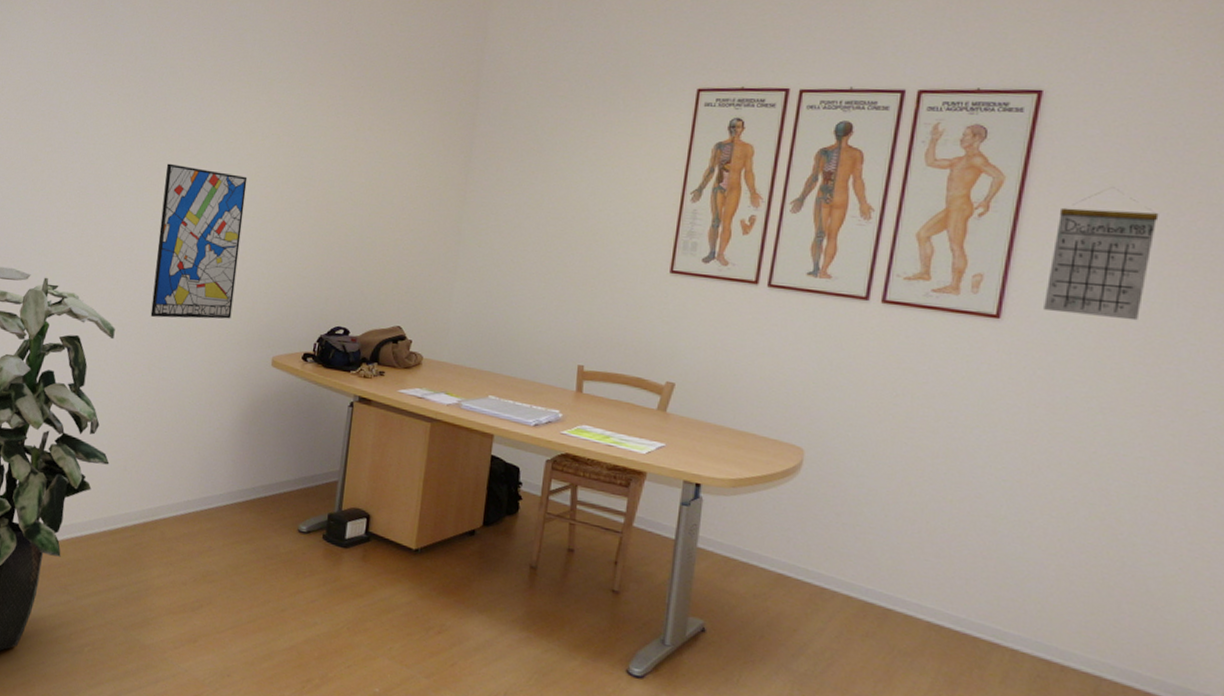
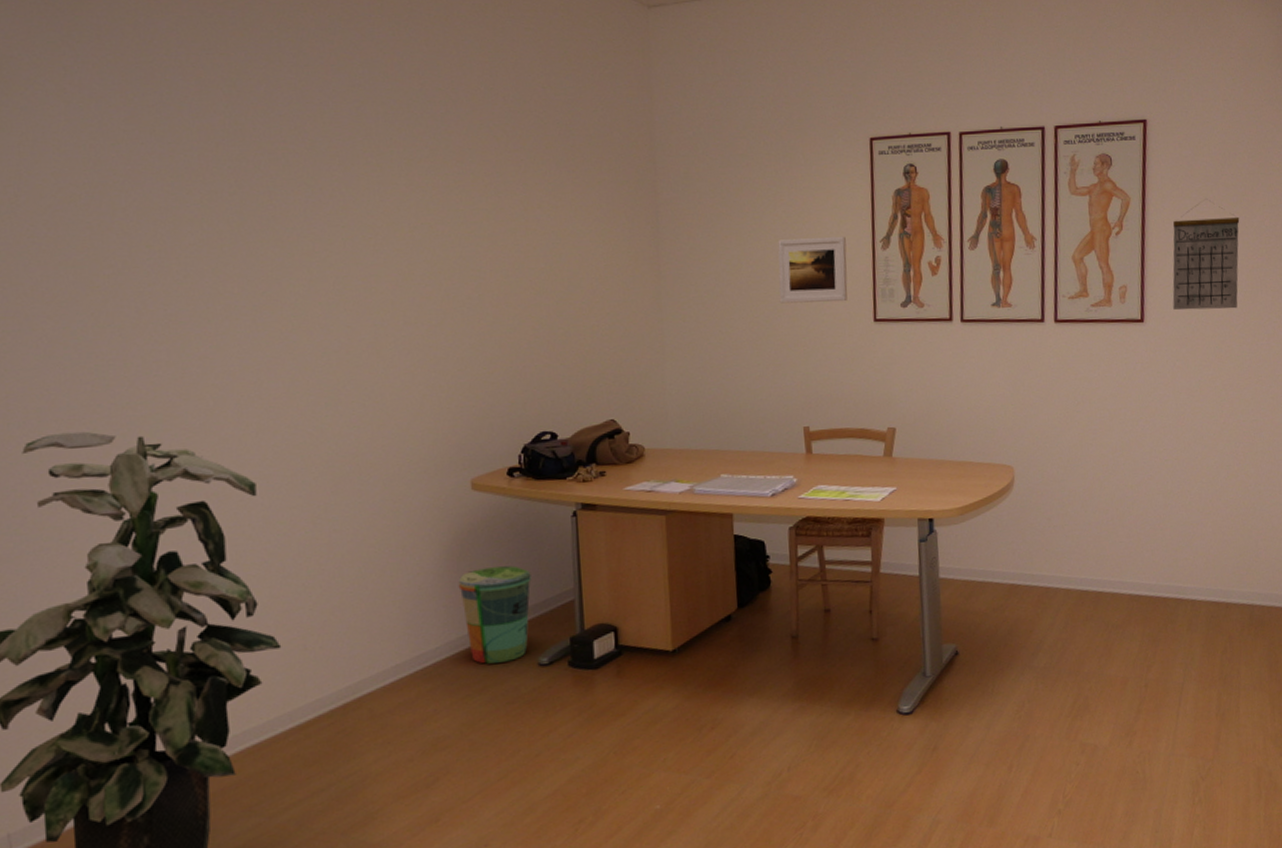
wall art: present [150,163,248,319] -> none [287,271,410,460]
trash can: none [246,435,306,522] -> present [458,565,532,664]
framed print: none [575,180,654,249] -> present [777,236,848,304]

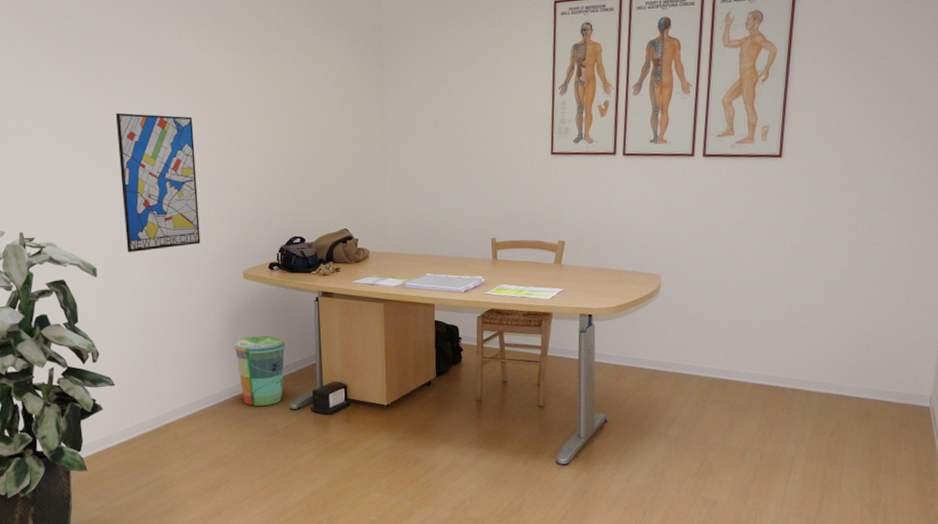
wall art: none [287,271,410,460] -> present [115,113,201,252]
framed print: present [777,236,848,304] -> none [475,84,531,139]
calendar: present [1172,199,1240,310] -> none [809,49,877,147]

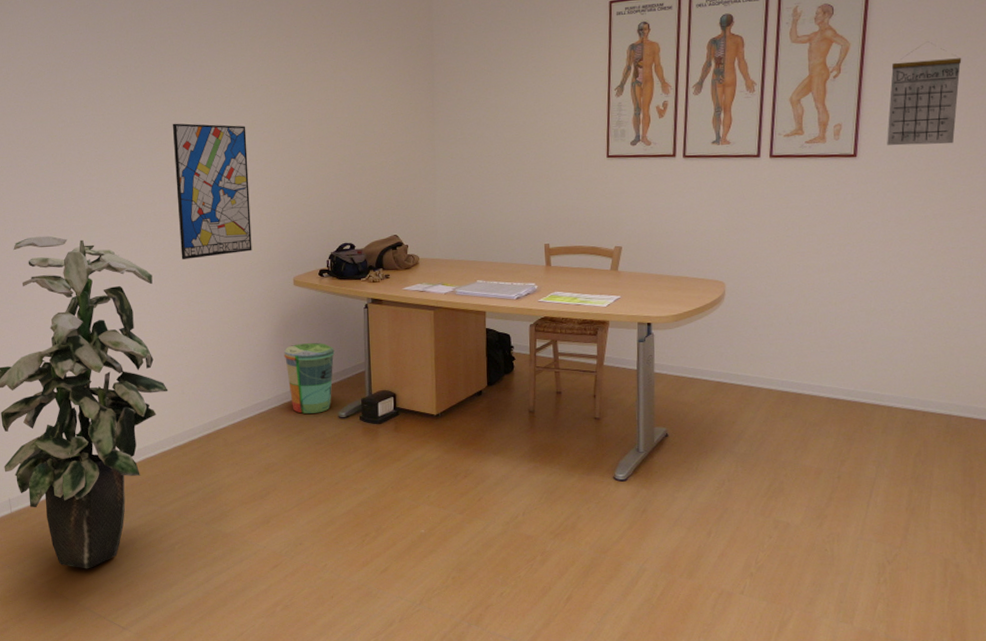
calendar: none [809,49,877,147] -> present [887,41,962,146]

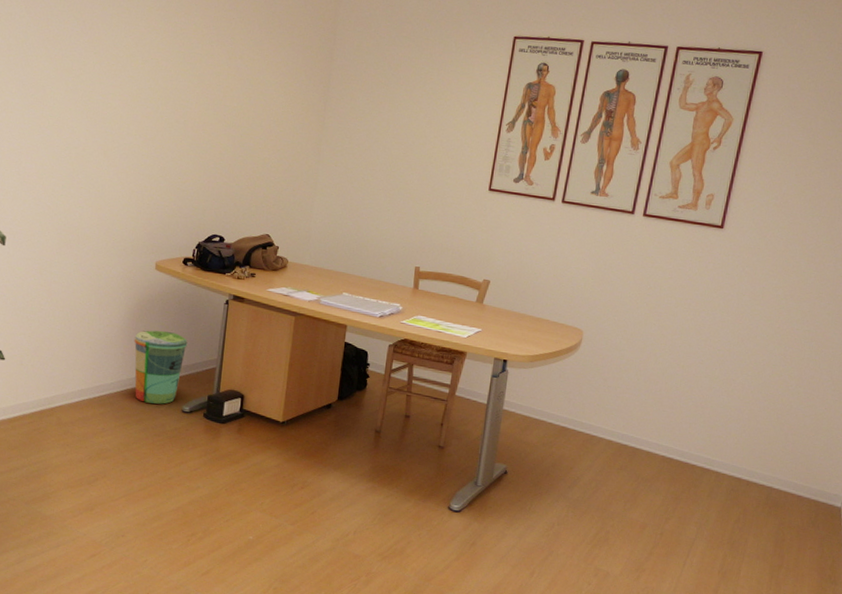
wall art: present [172,123,252,259] -> none [40,82,129,228]
calendar: present [887,41,962,146] -> none [753,129,832,231]

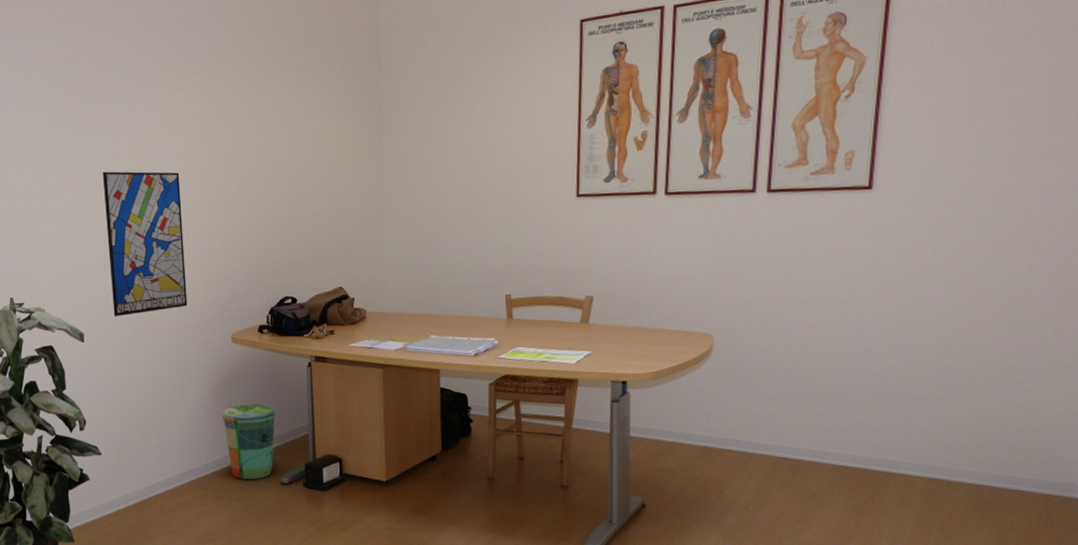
wall art: none [40,82,129,228] -> present [102,171,188,316]

